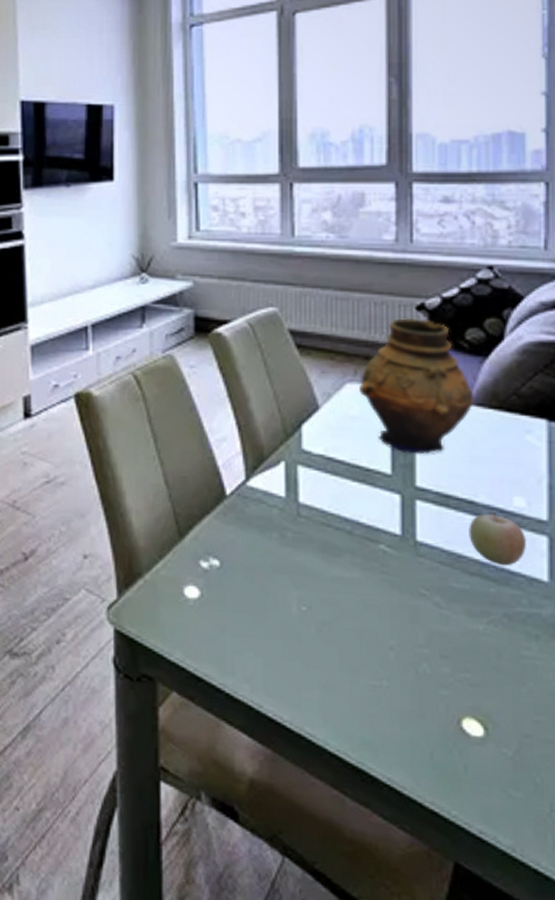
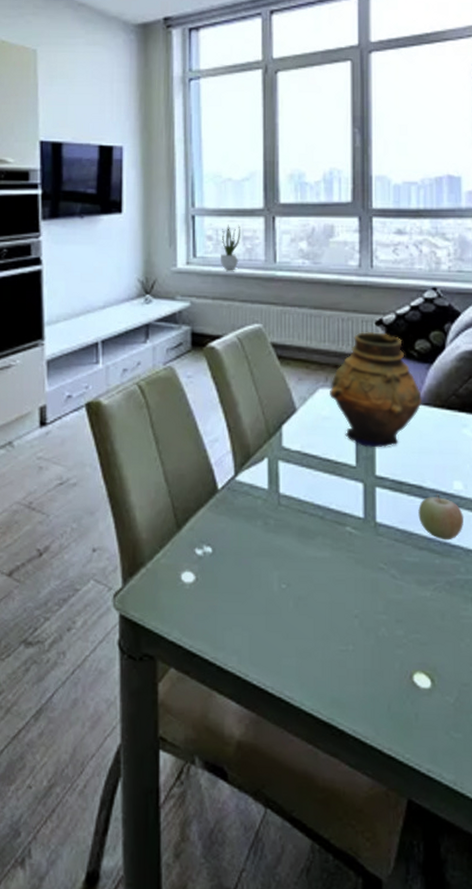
potted plant: none [228,193,251,245] -> present [221,224,240,270]

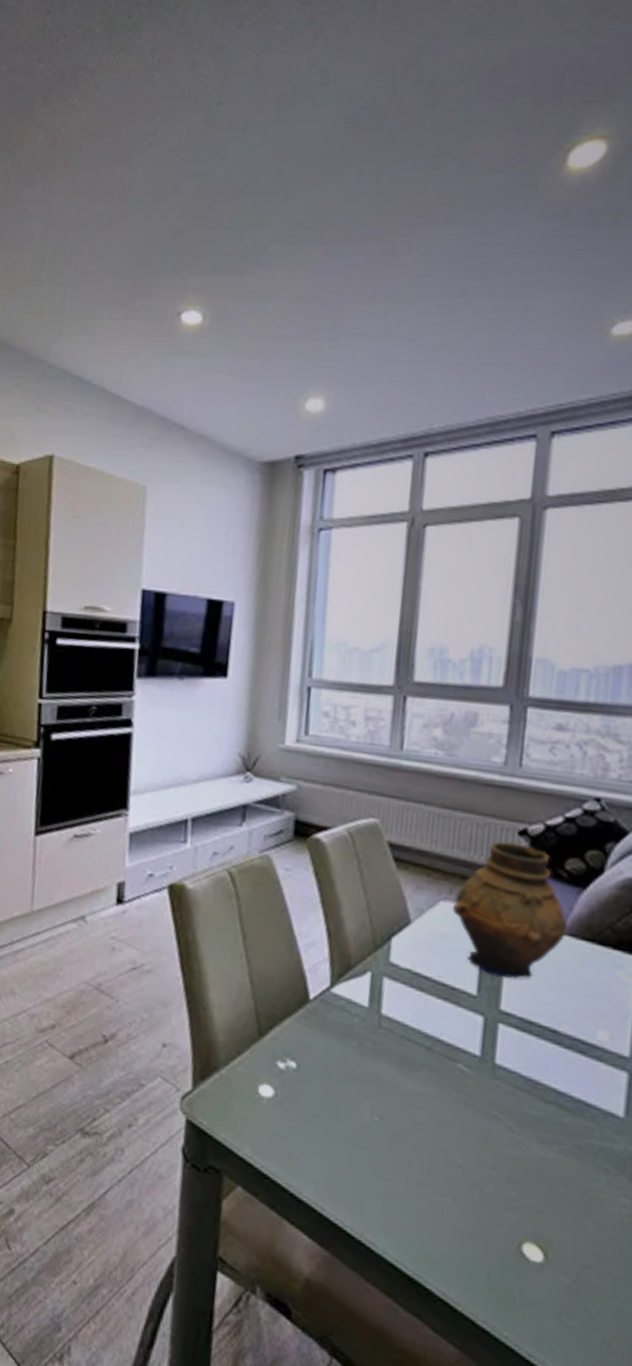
potted plant: present [221,224,240,270] -> none [336,701,364,754]
fruit: present [418,493,464,540] -> none [548,1041,607,1098]

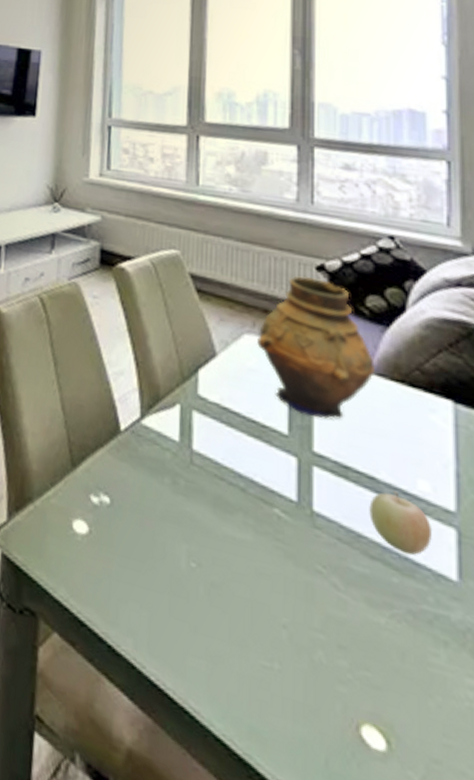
fruit: none [548,1041,607,1098] -> present [369,490,433,556]

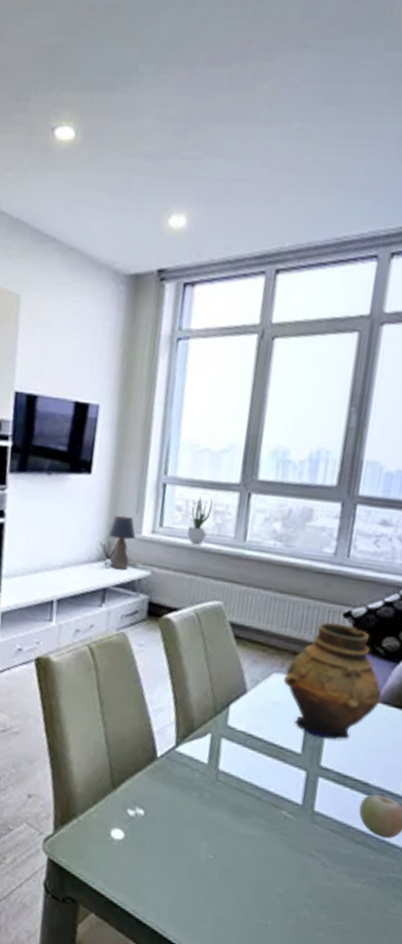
table lamp: none [55,157,83,215] -> present [108,515,136,571]
potted plant: none [137,139,160,188] -> present [187,496,213,544]

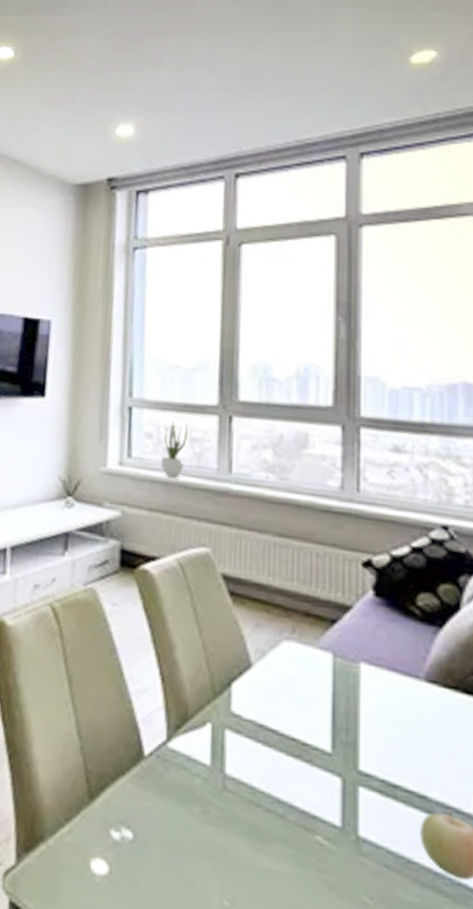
table lamp: present [108,515,136,571] -> none [68,444,101,511]
vase: present [284,622,383,740] -> none [297,573,428,733]

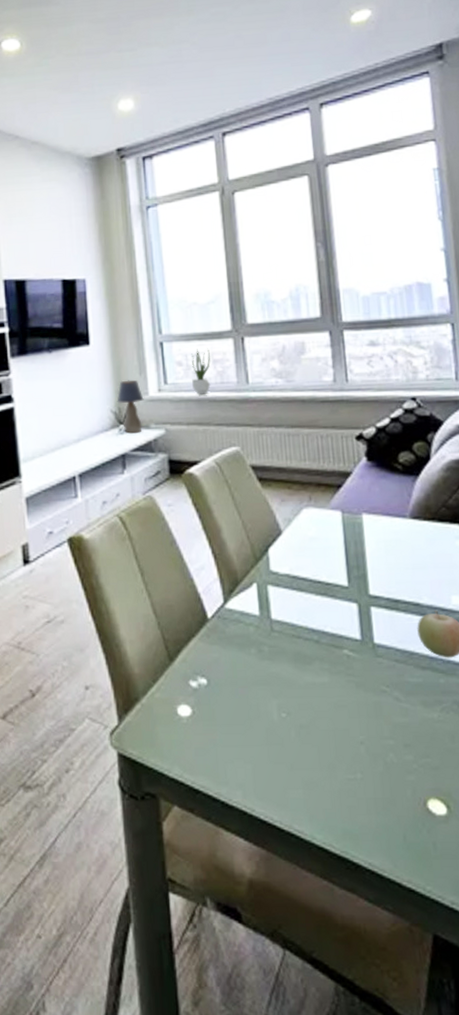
table lamp: none [68,444,101,511] -> present [117,379,144,434]

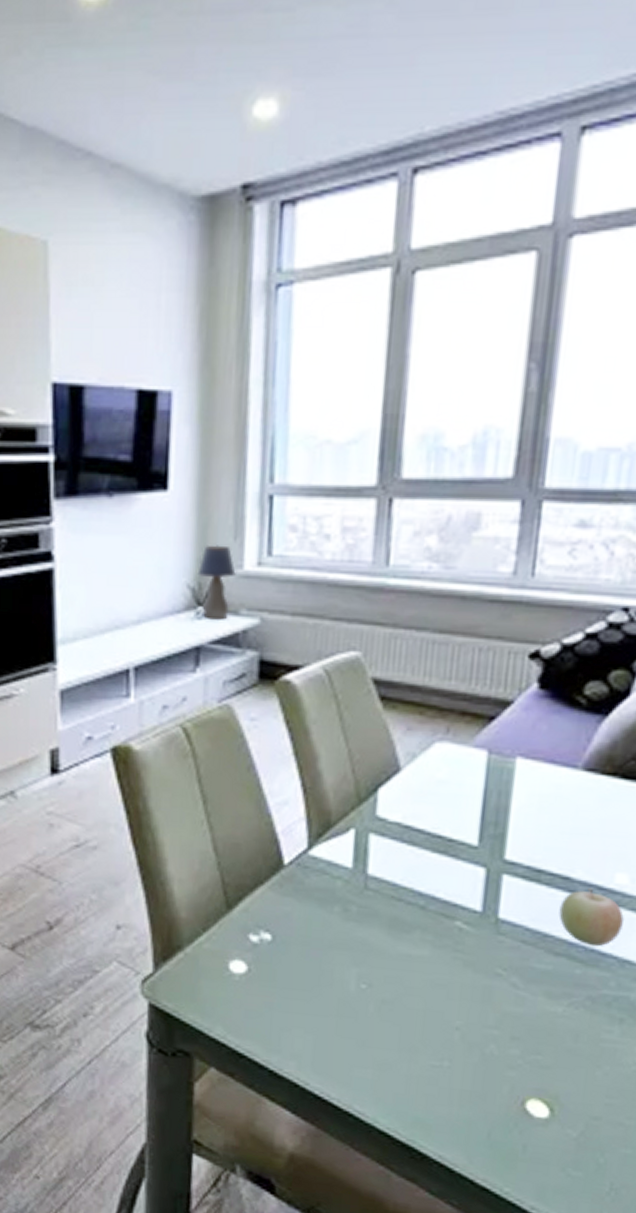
potted plant: present [191,348,211,394] -> none [307,509,340,575]

